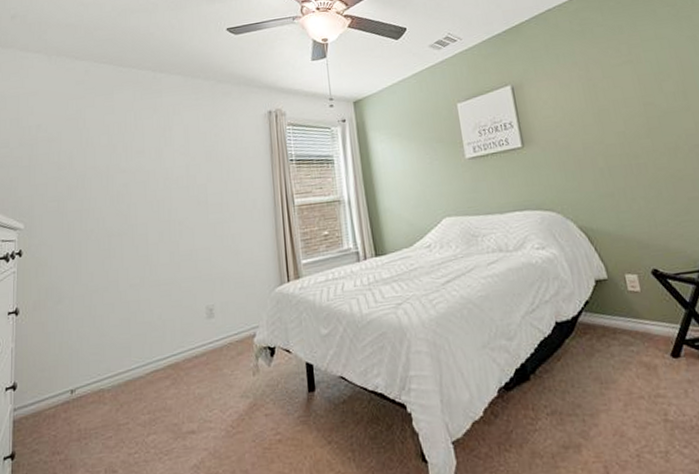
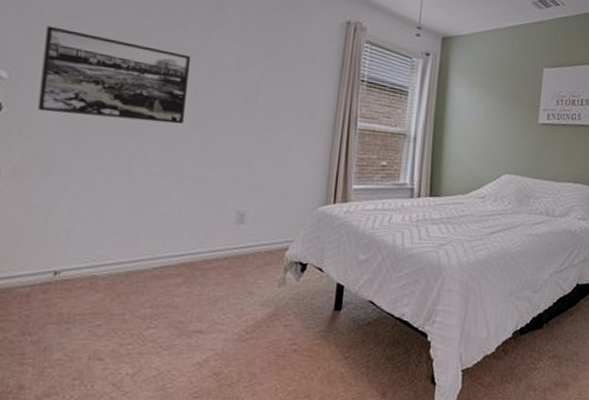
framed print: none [46,175,153,250] -> present [38,25,191,125]

